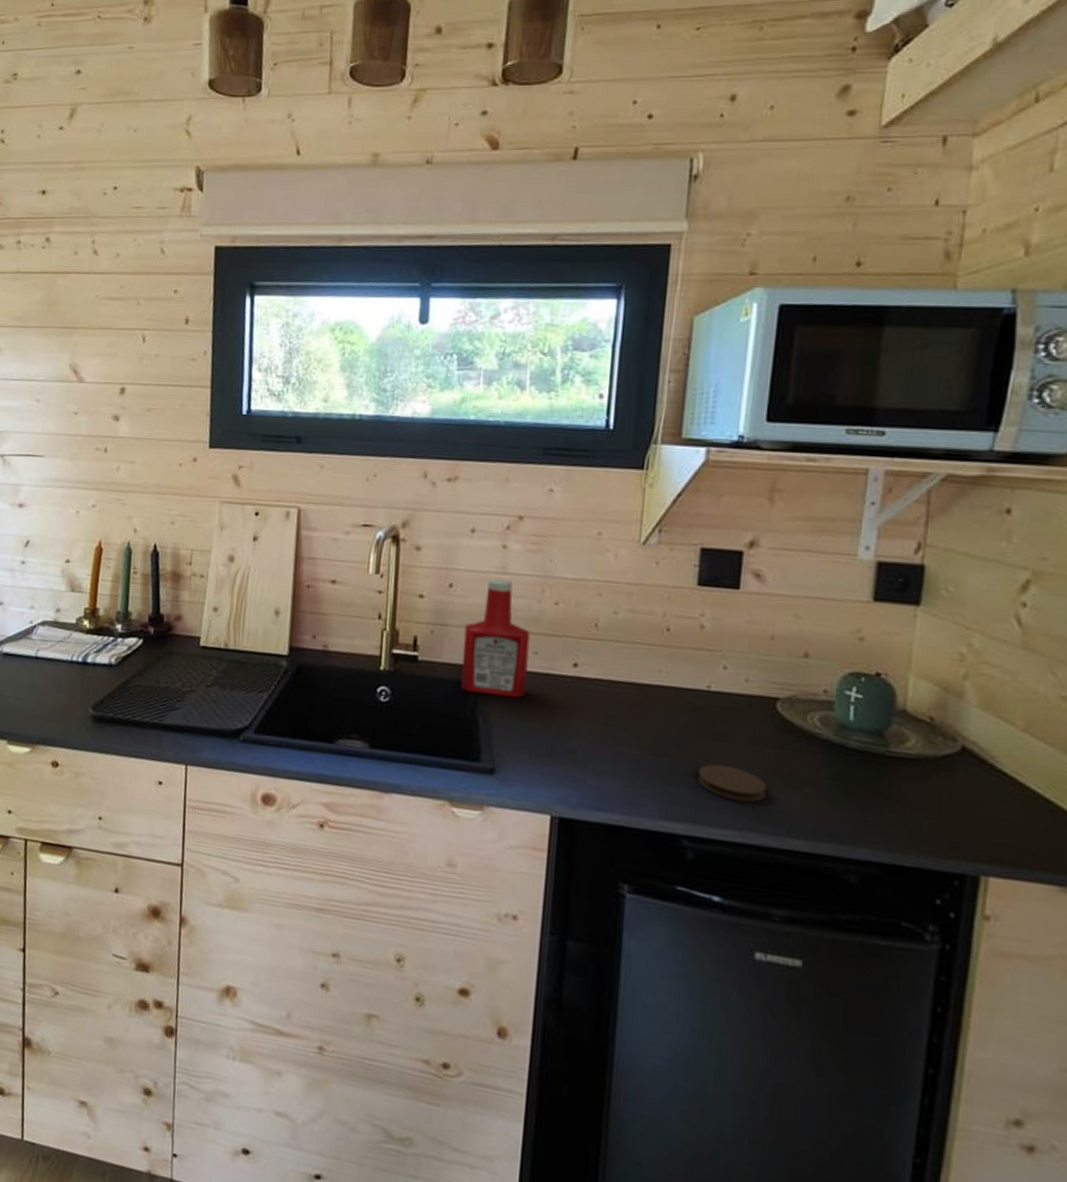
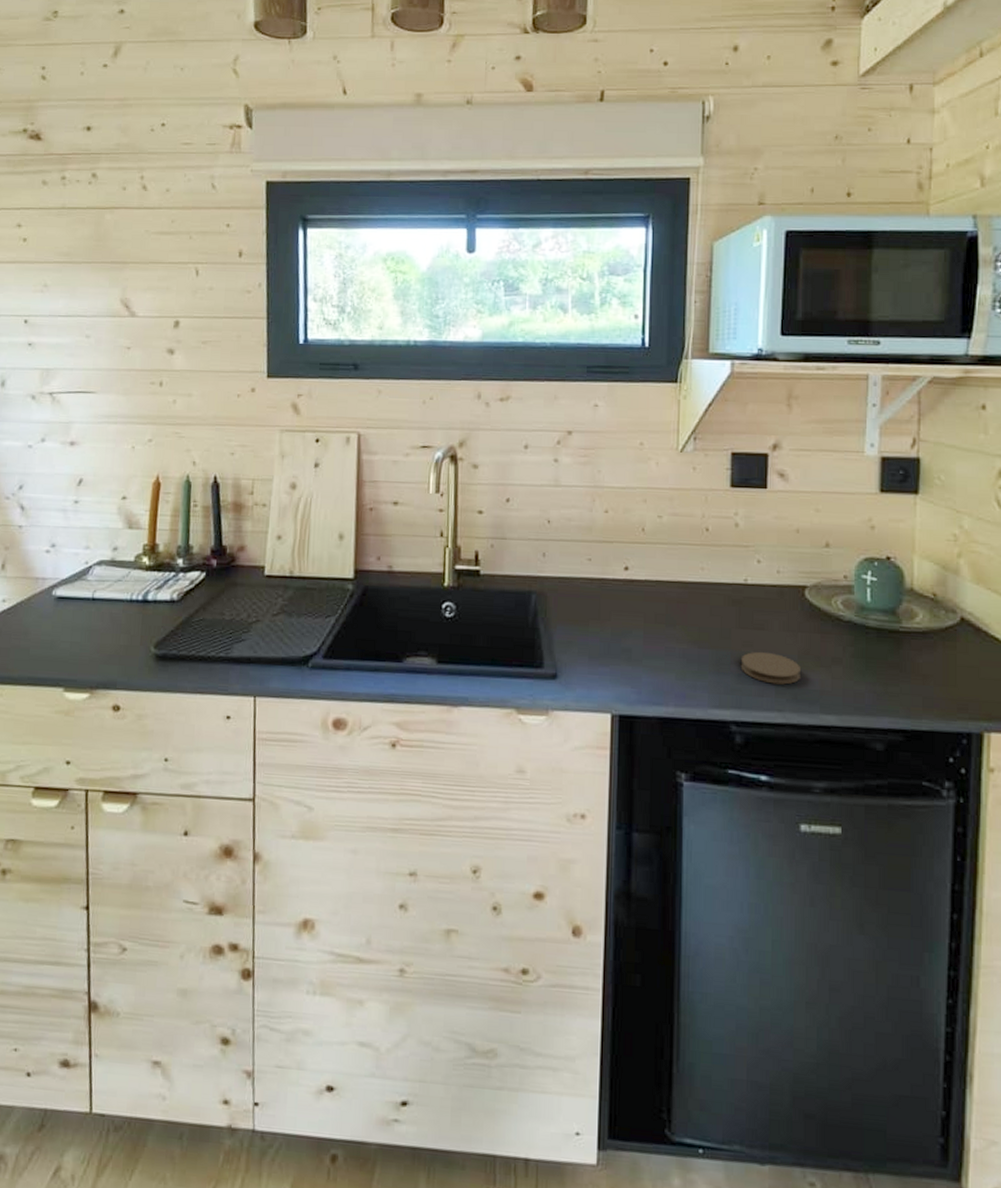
ketchup bottle: present [461,578,530,698] -> none [522,490,584,604]

